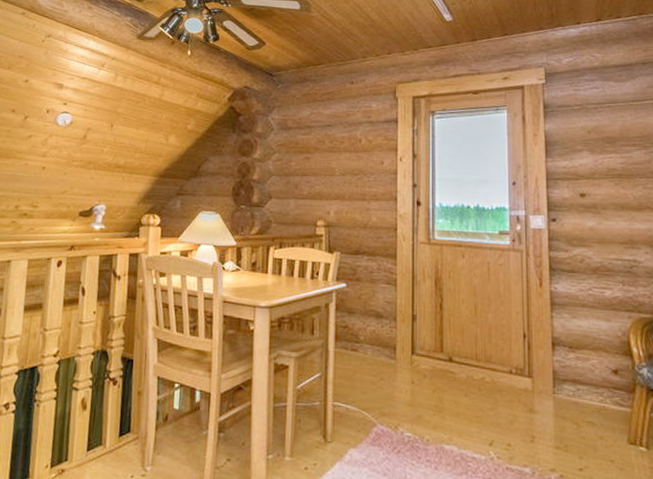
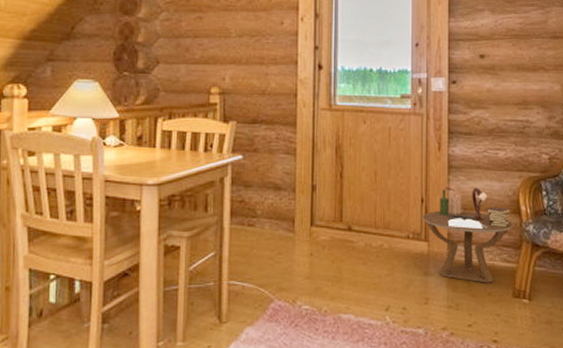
side table: none [525,324,625,426] -> present [422,187,513,283]

